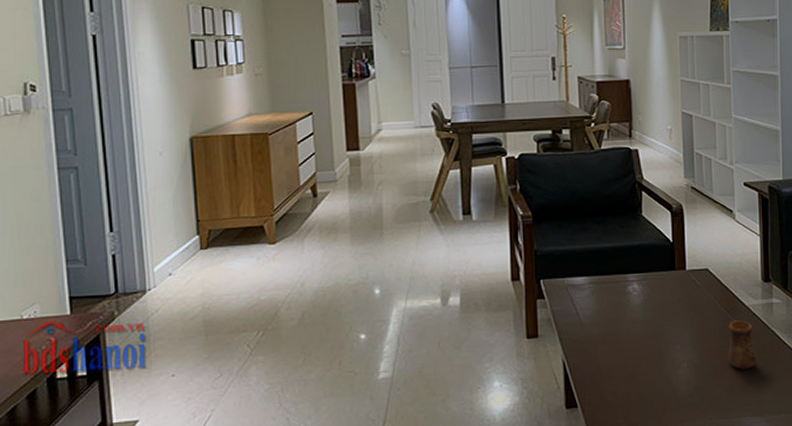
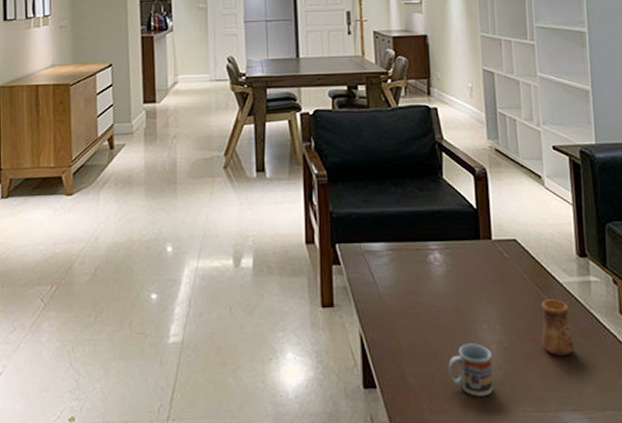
cup: none [643,363,684,409] -> present [448,343,493,397]

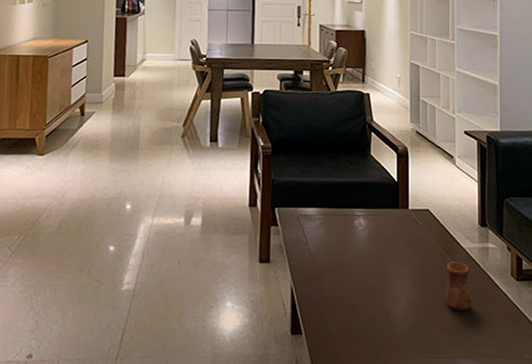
cup: present [448,343,493,397] -> none [364,298,402,344]

